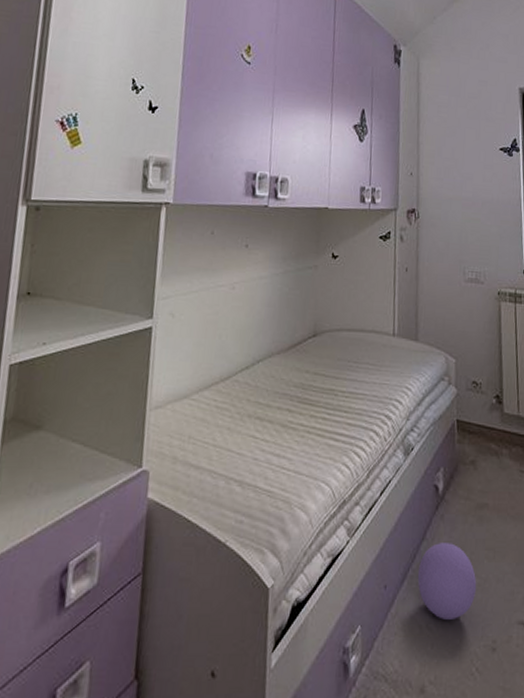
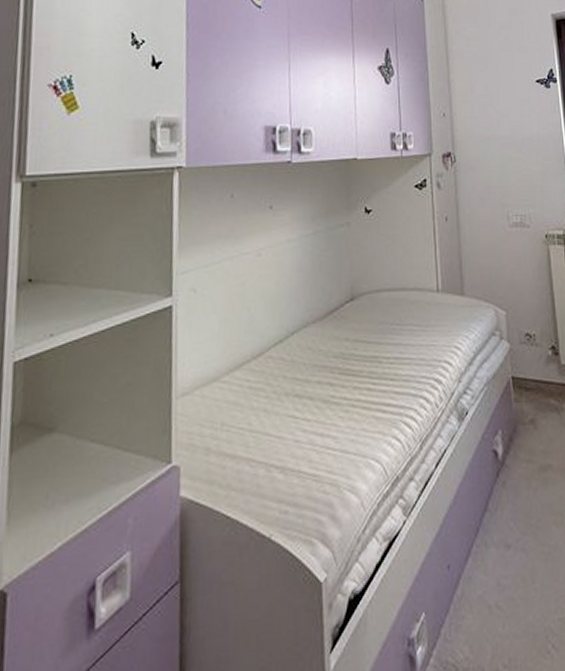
ball: present [417,543,477,620] -> none [482,511,547,596]

